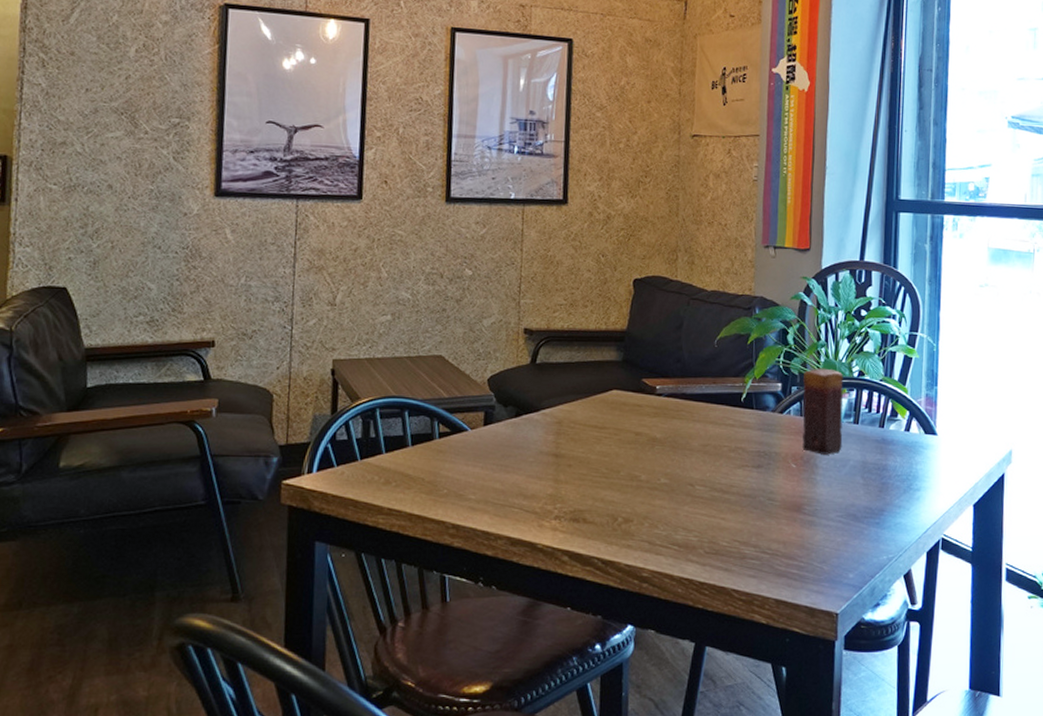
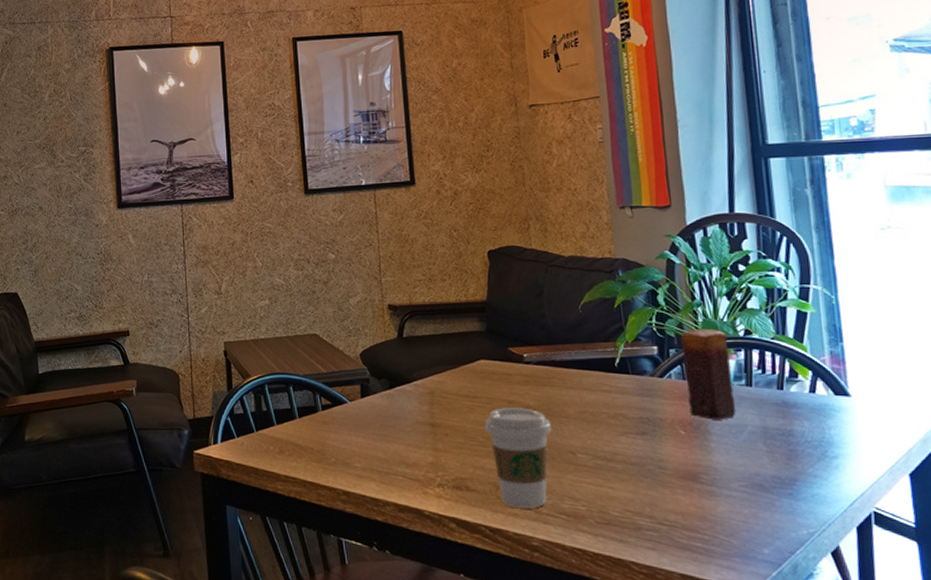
coffee cup: none [610,439,675,539] -> present [485,408,552,508]

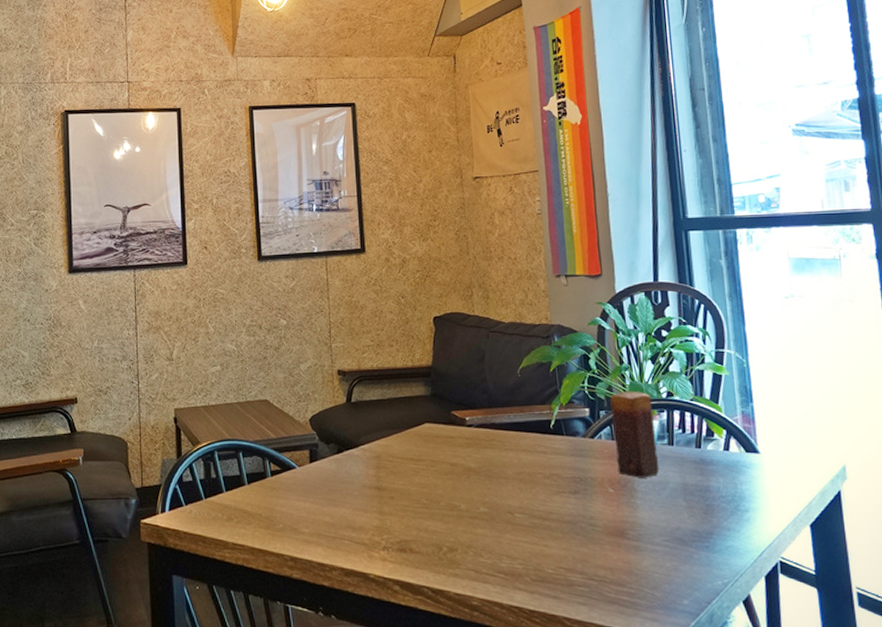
coffee cup: present [485,408,552,508] -> none [429,470,491,568]

